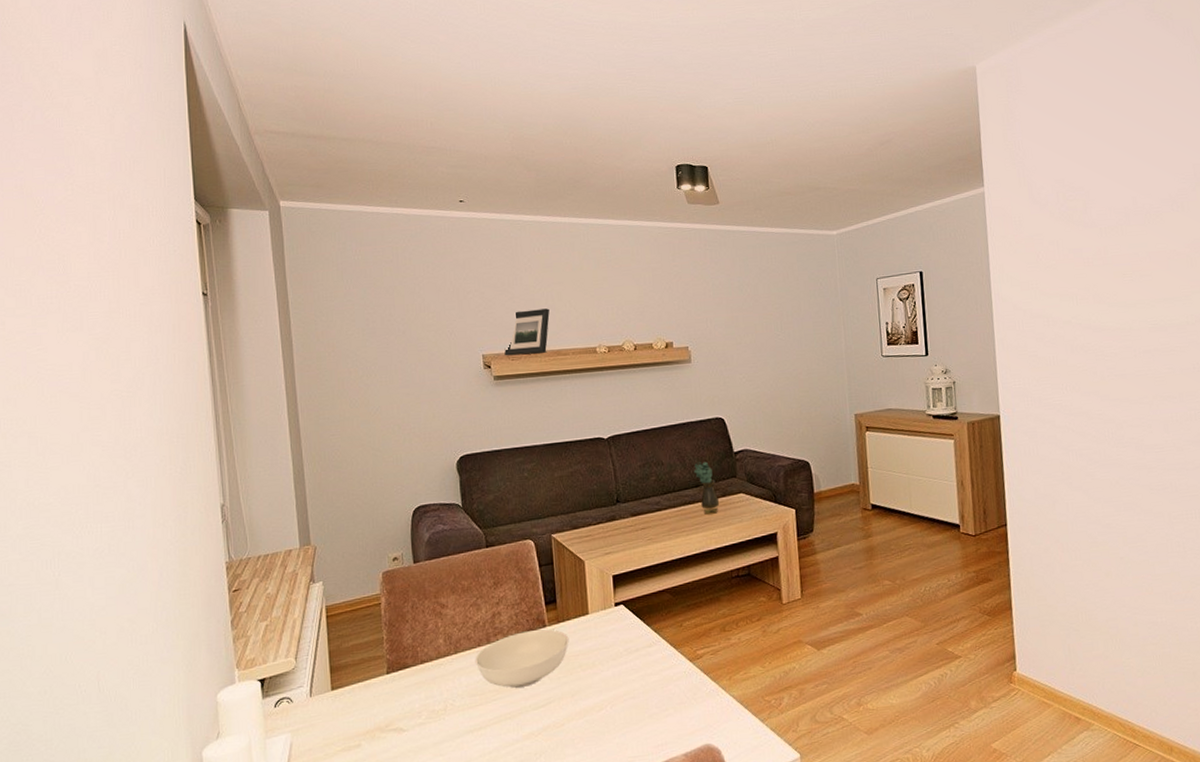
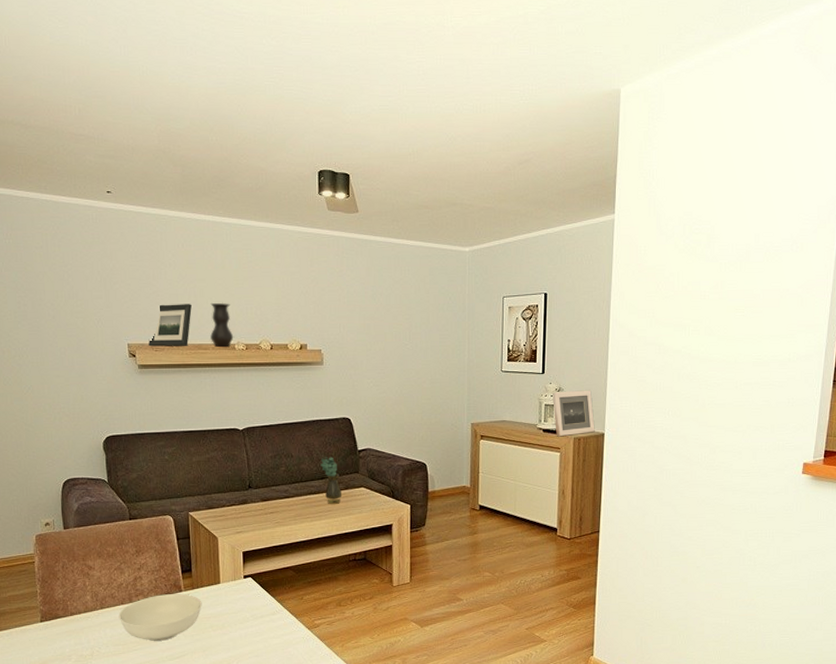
vase: none [569,305,594,351] -> present [210,303,233,347]
picture frame: none [939,370,989,423] -> present [553,390,595,437]

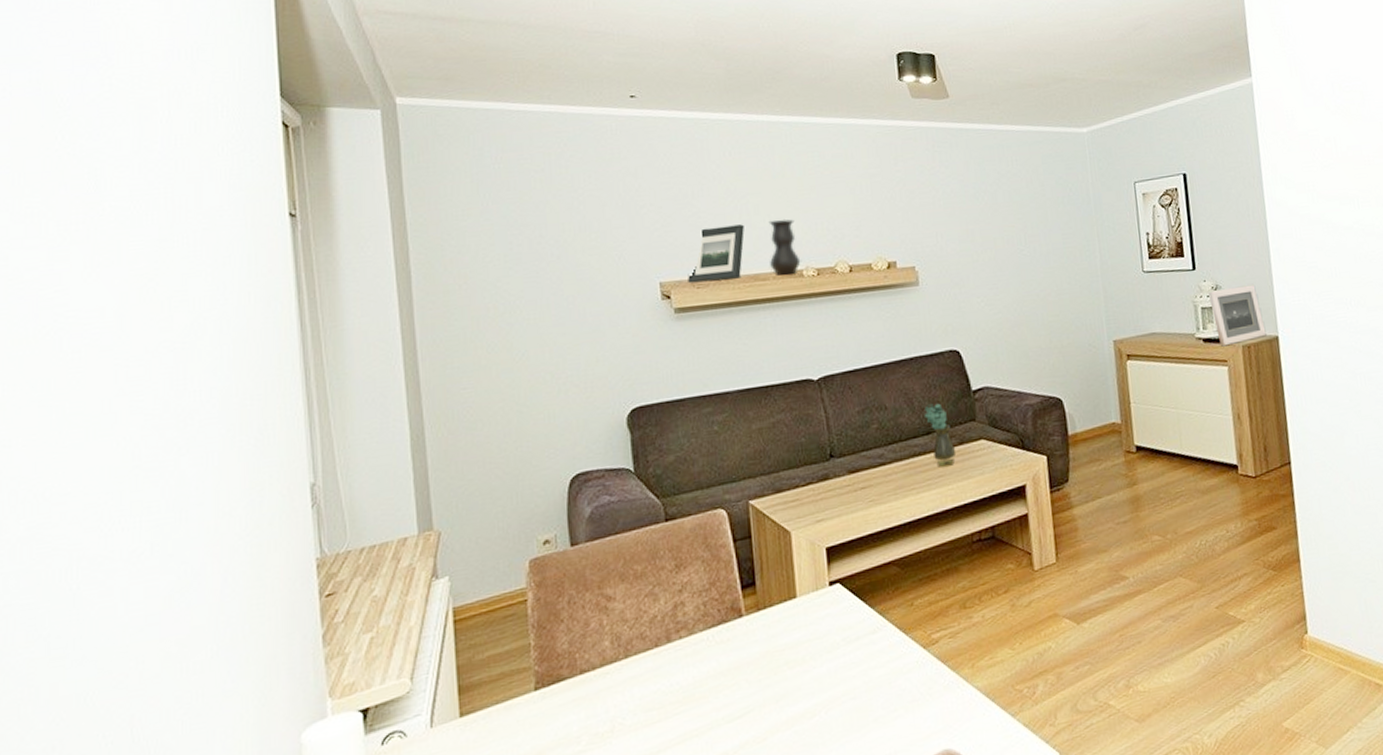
bowl: present [118,594,202,641] -> none [651,619,773,697]

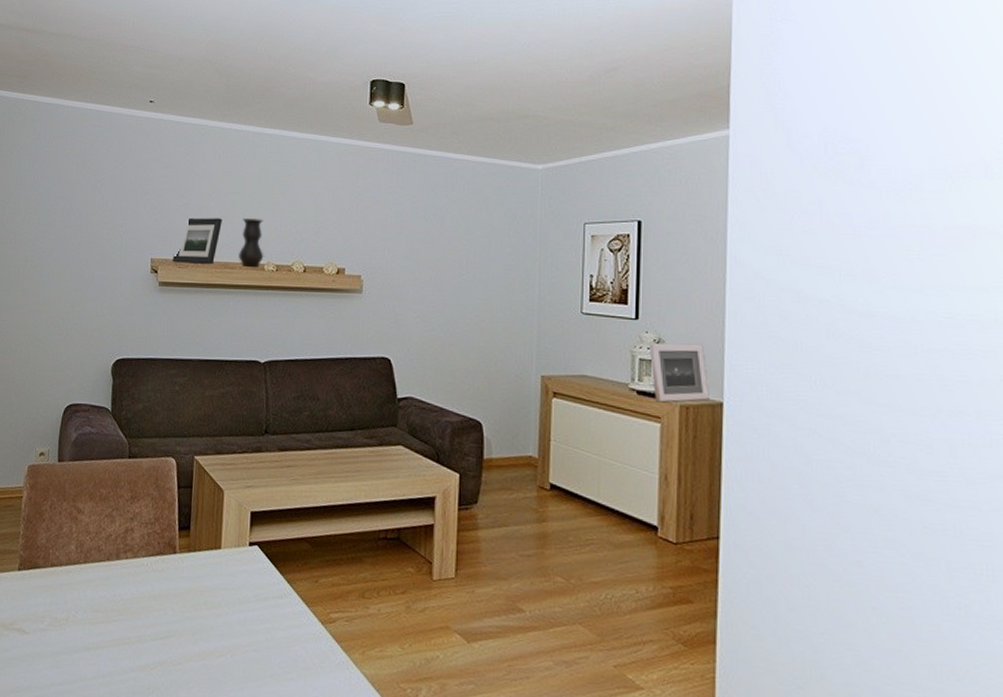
vase: present [924,402,957,468] -> none [350,402,375,465]

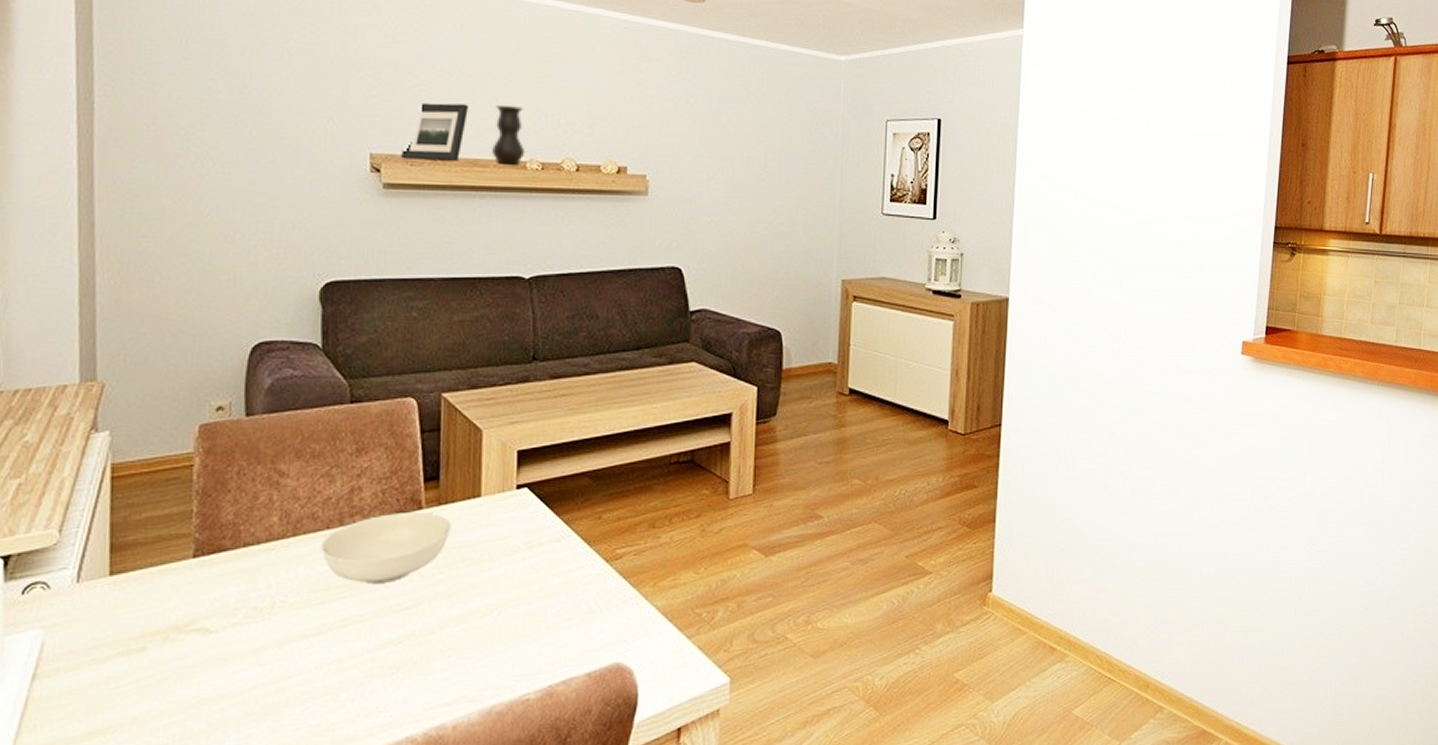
bowl: none [102,554,198,614] -> present [320,512,452,584]
picture frame: present [650,343,709,403] -> none [945,242,997,301]

